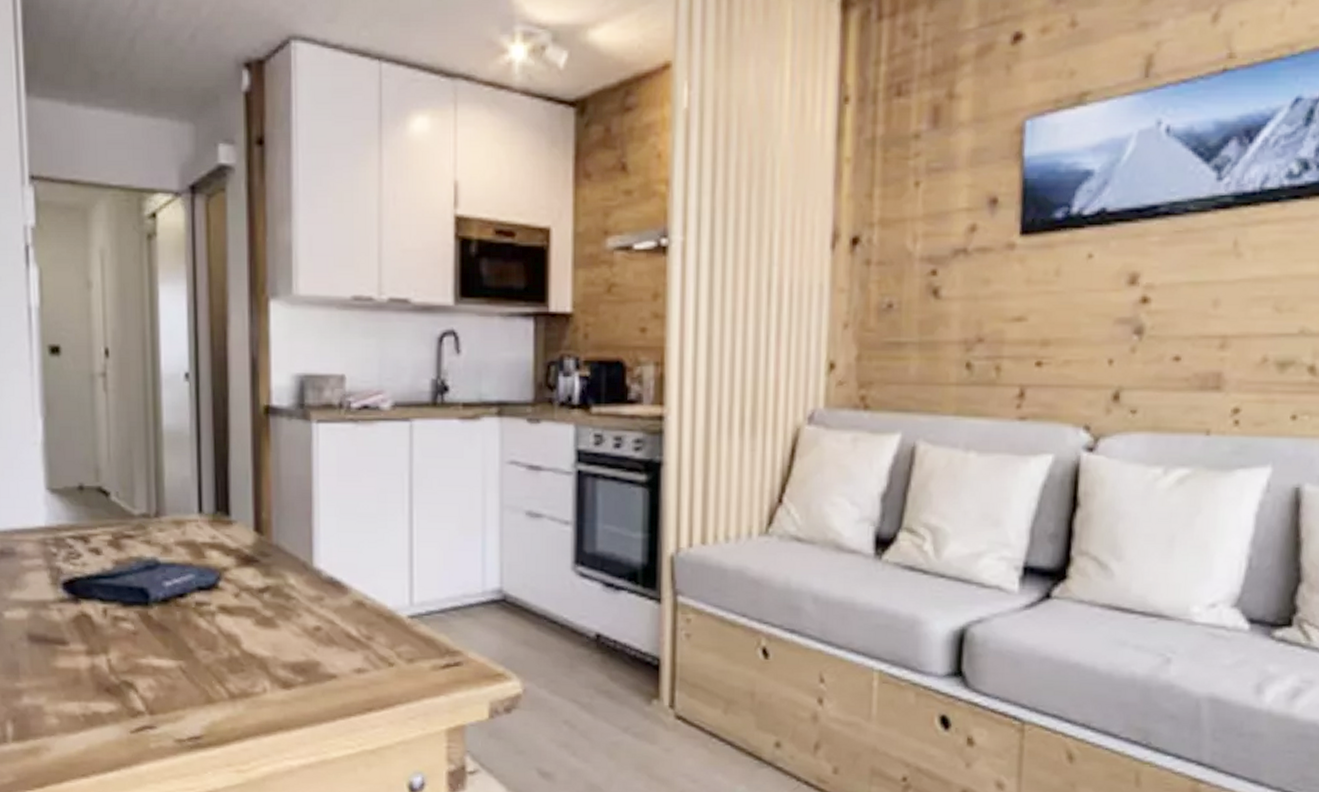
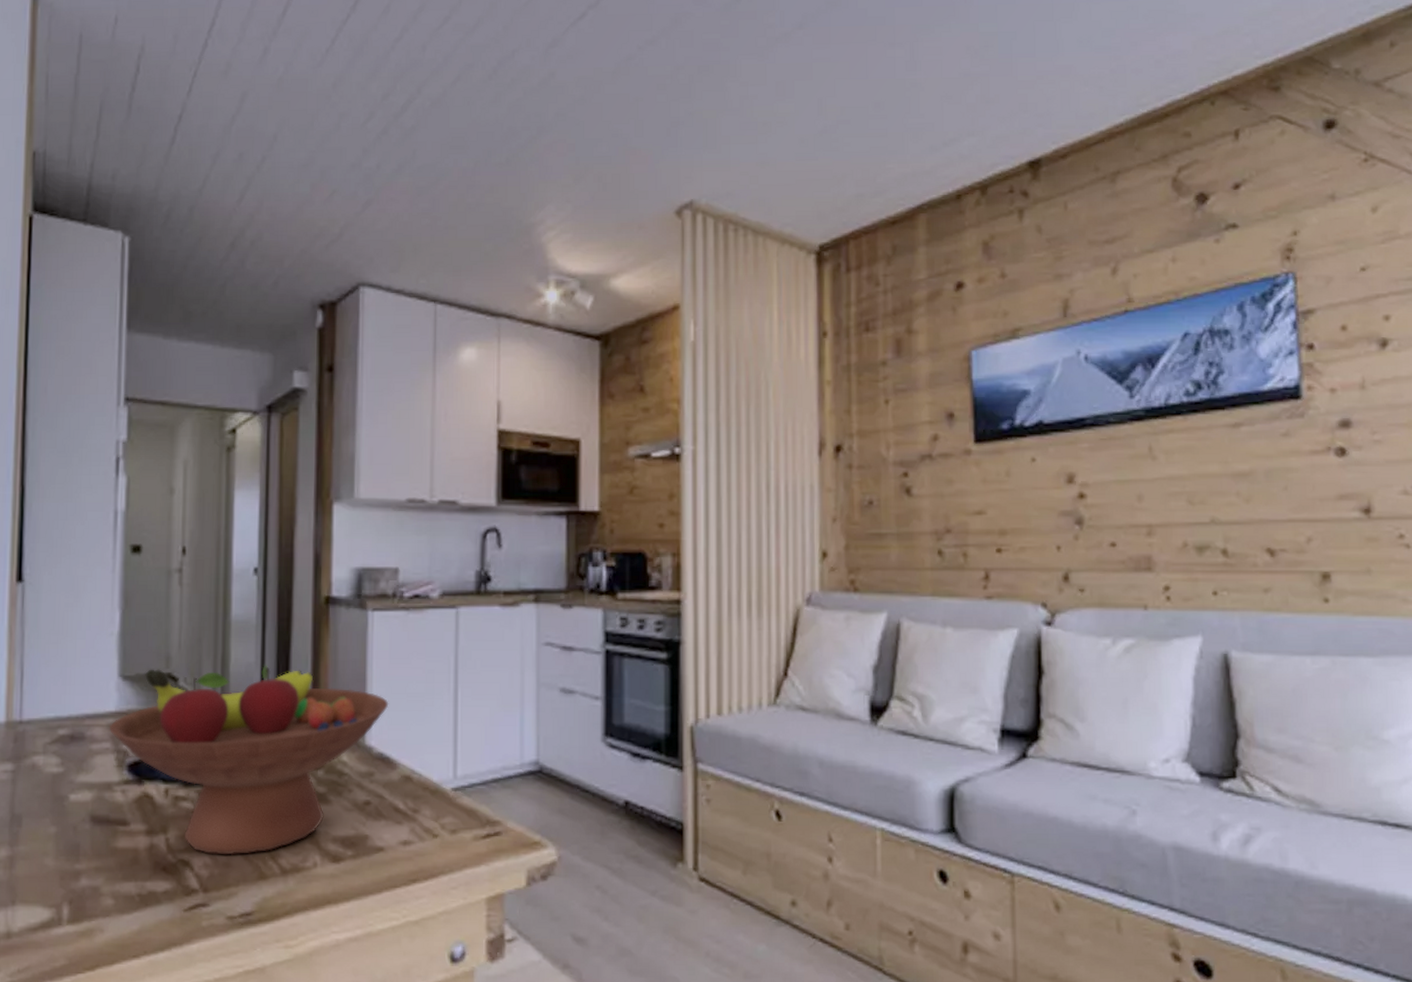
fruit bowl: none [40,480,338,678] -> present [110,665,389,855]

